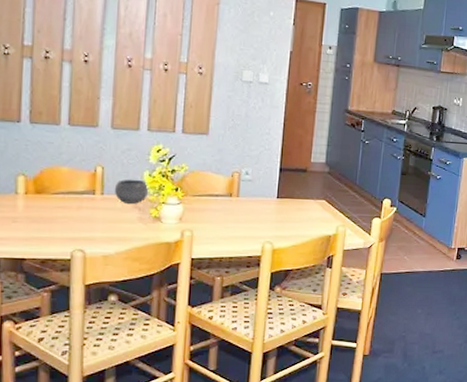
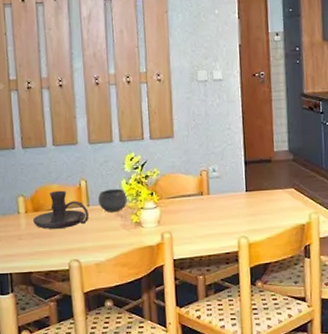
candle holder: none [32,174,102,215] -> present [32,190,89,229]

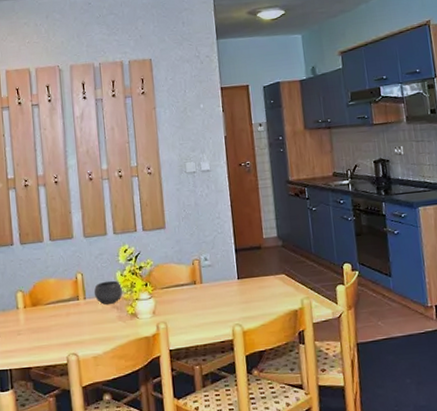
candle holder: present [32,190,89,229] -> none [31,284,86,324]

